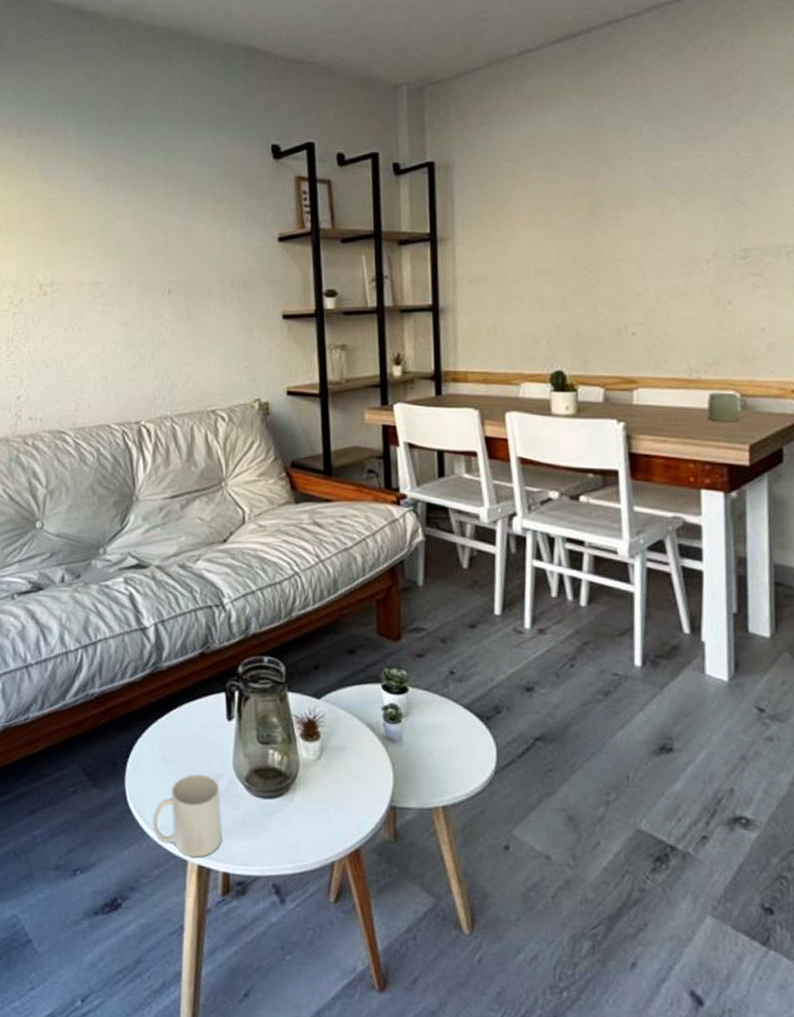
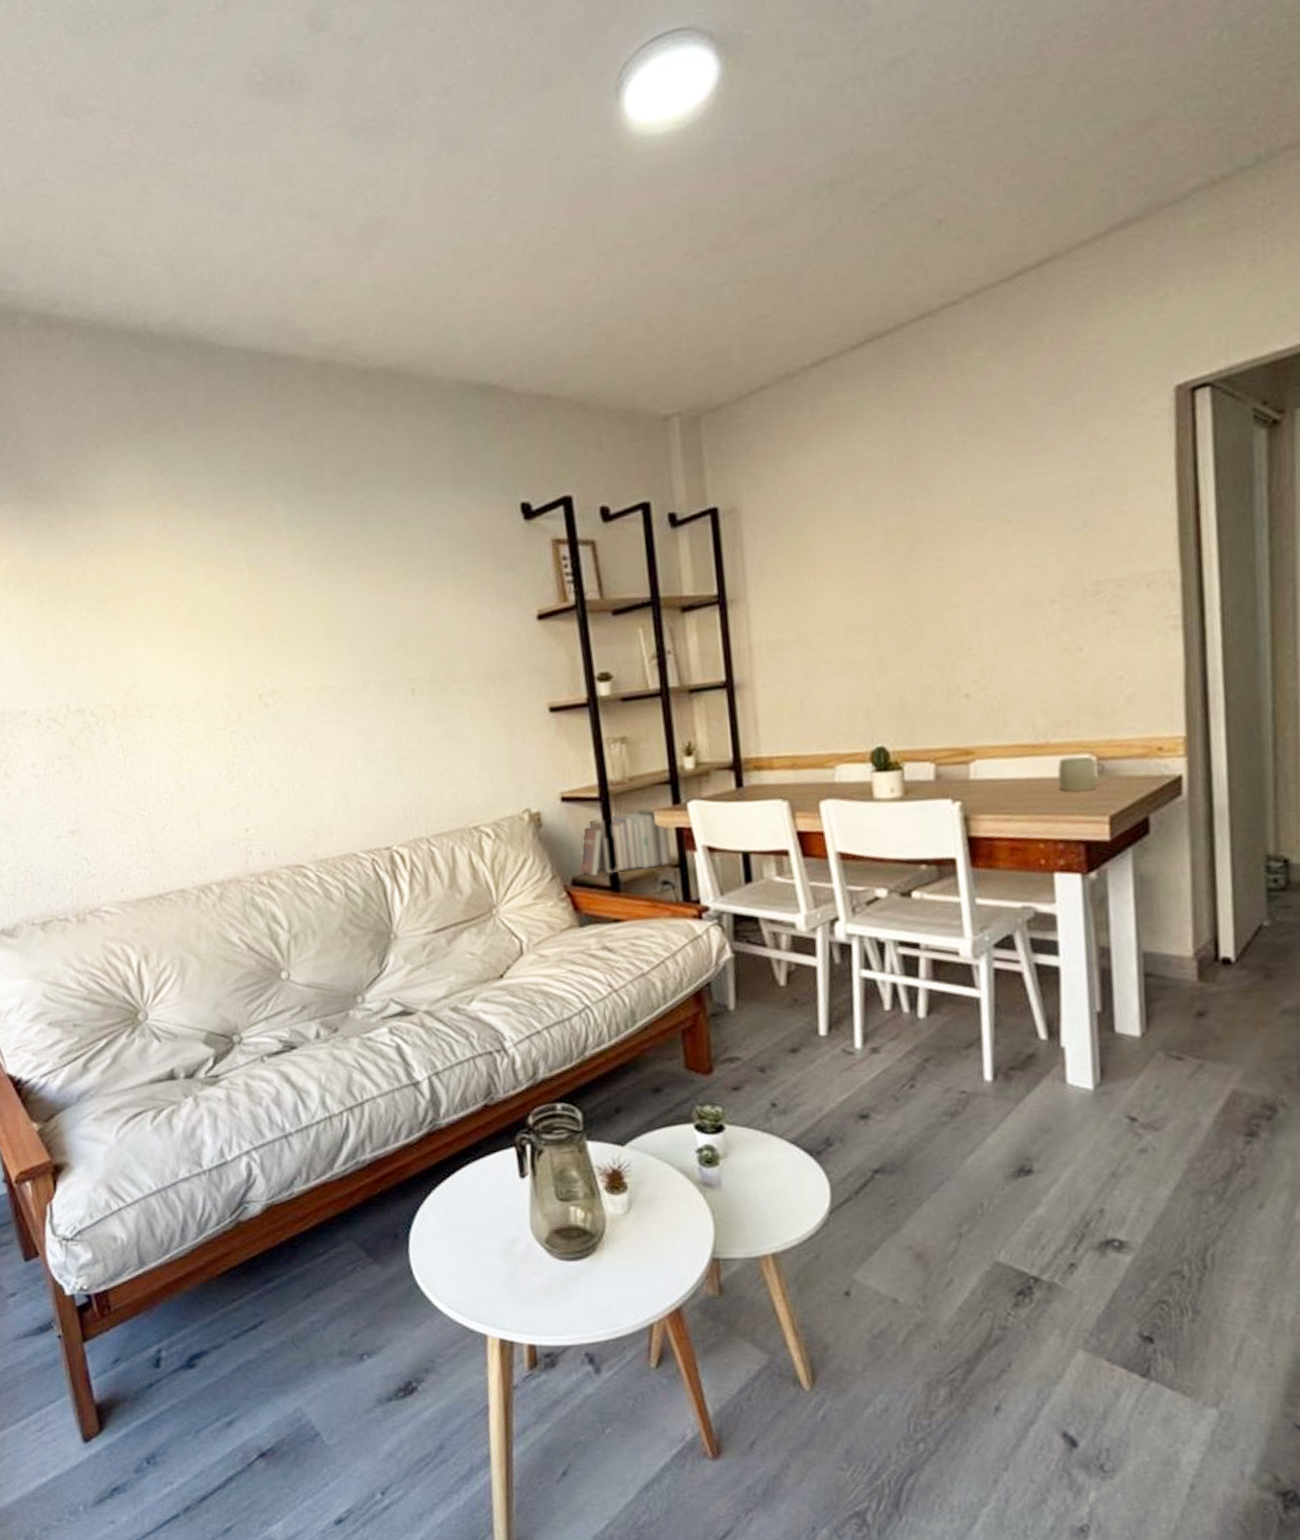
mug: present [153,774,222,858] -> none [444,1240,524,1331]
books: none [297,407,378,461] -> present [578,809,673,877]

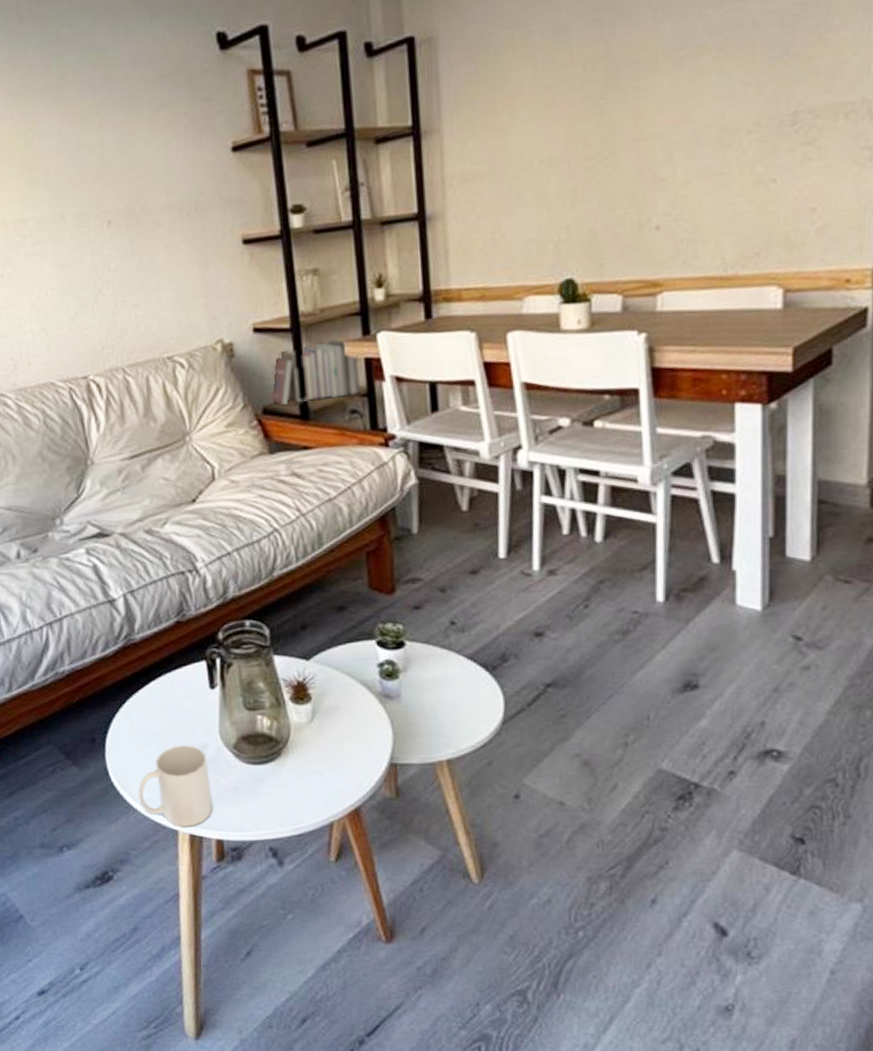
mug: none [444,1240,524,1331] -> present [138,745,213,827]
mug: present [1058,755,1107,793] -> none [745,287,793,325]

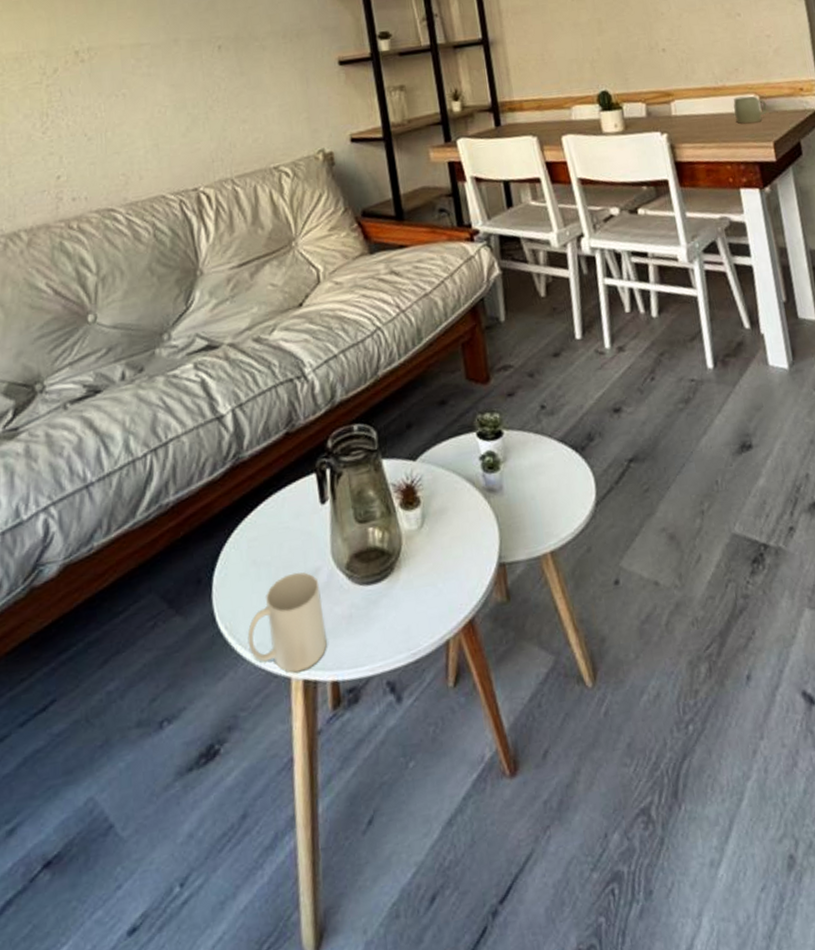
books: present [269,340,361,406] -> none [367,146,447,208]
mug: none [745,287,793,325] -> present [733,95,768,125]

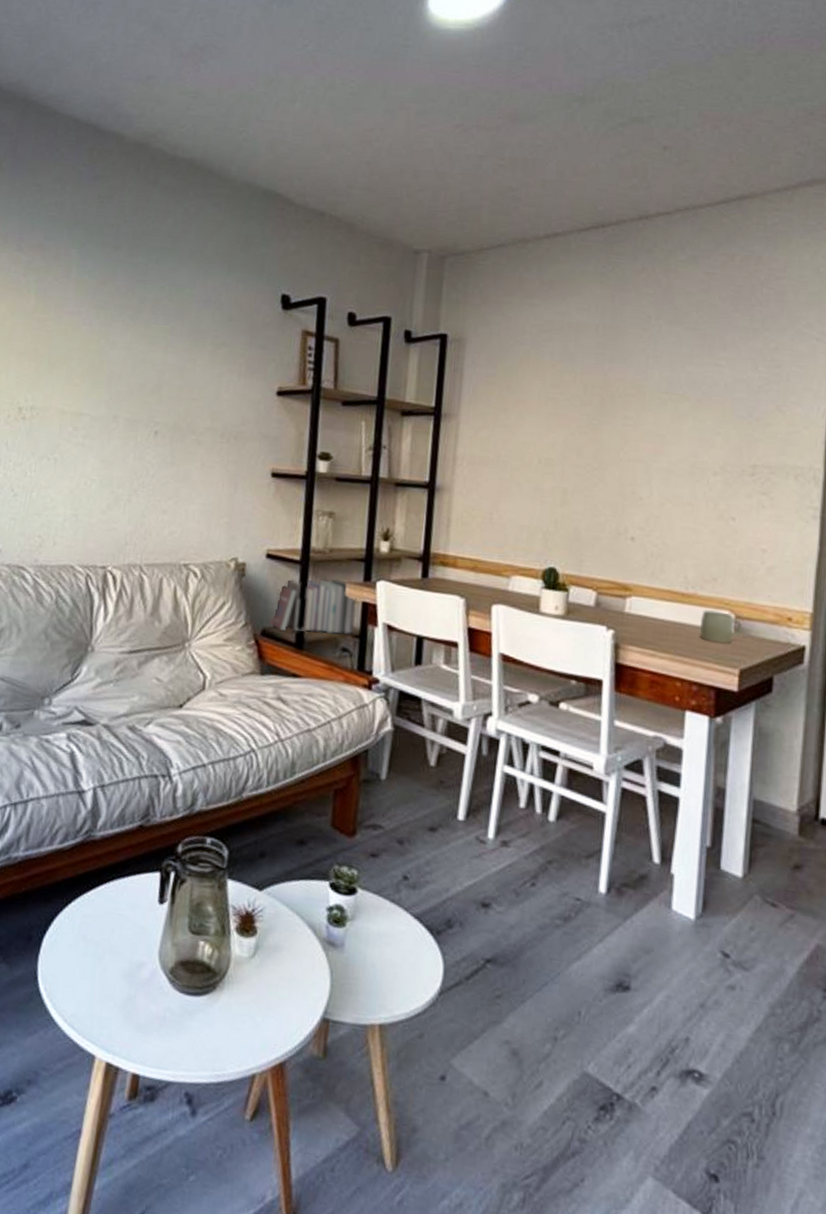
mug: present [247,572,327,673] -> none [62,959,141,1055]
books: none [367,146,447,208] -> present [269,579,357,635]

